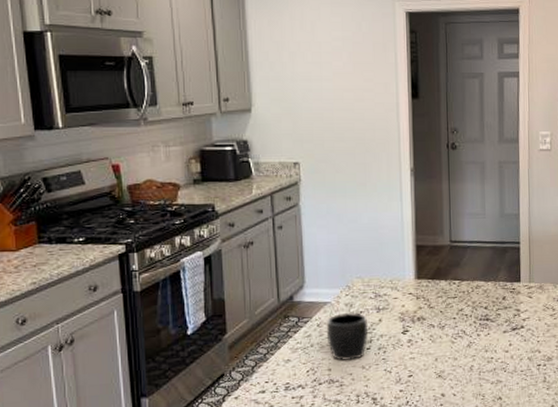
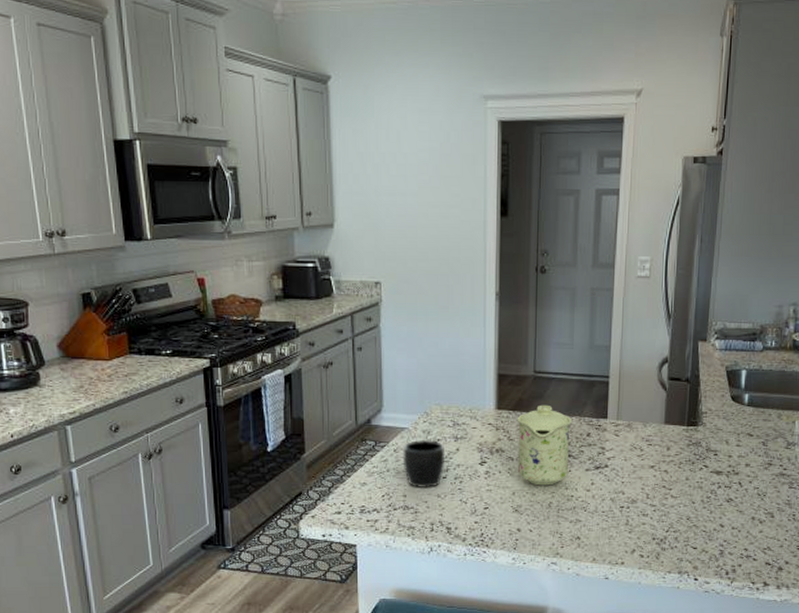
mug: none [436,272,488,350] -> present [517,404,572,486]

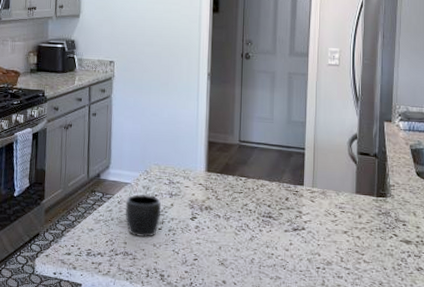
mug: present [517,404,572,486] -> none [224,170,272,243]

